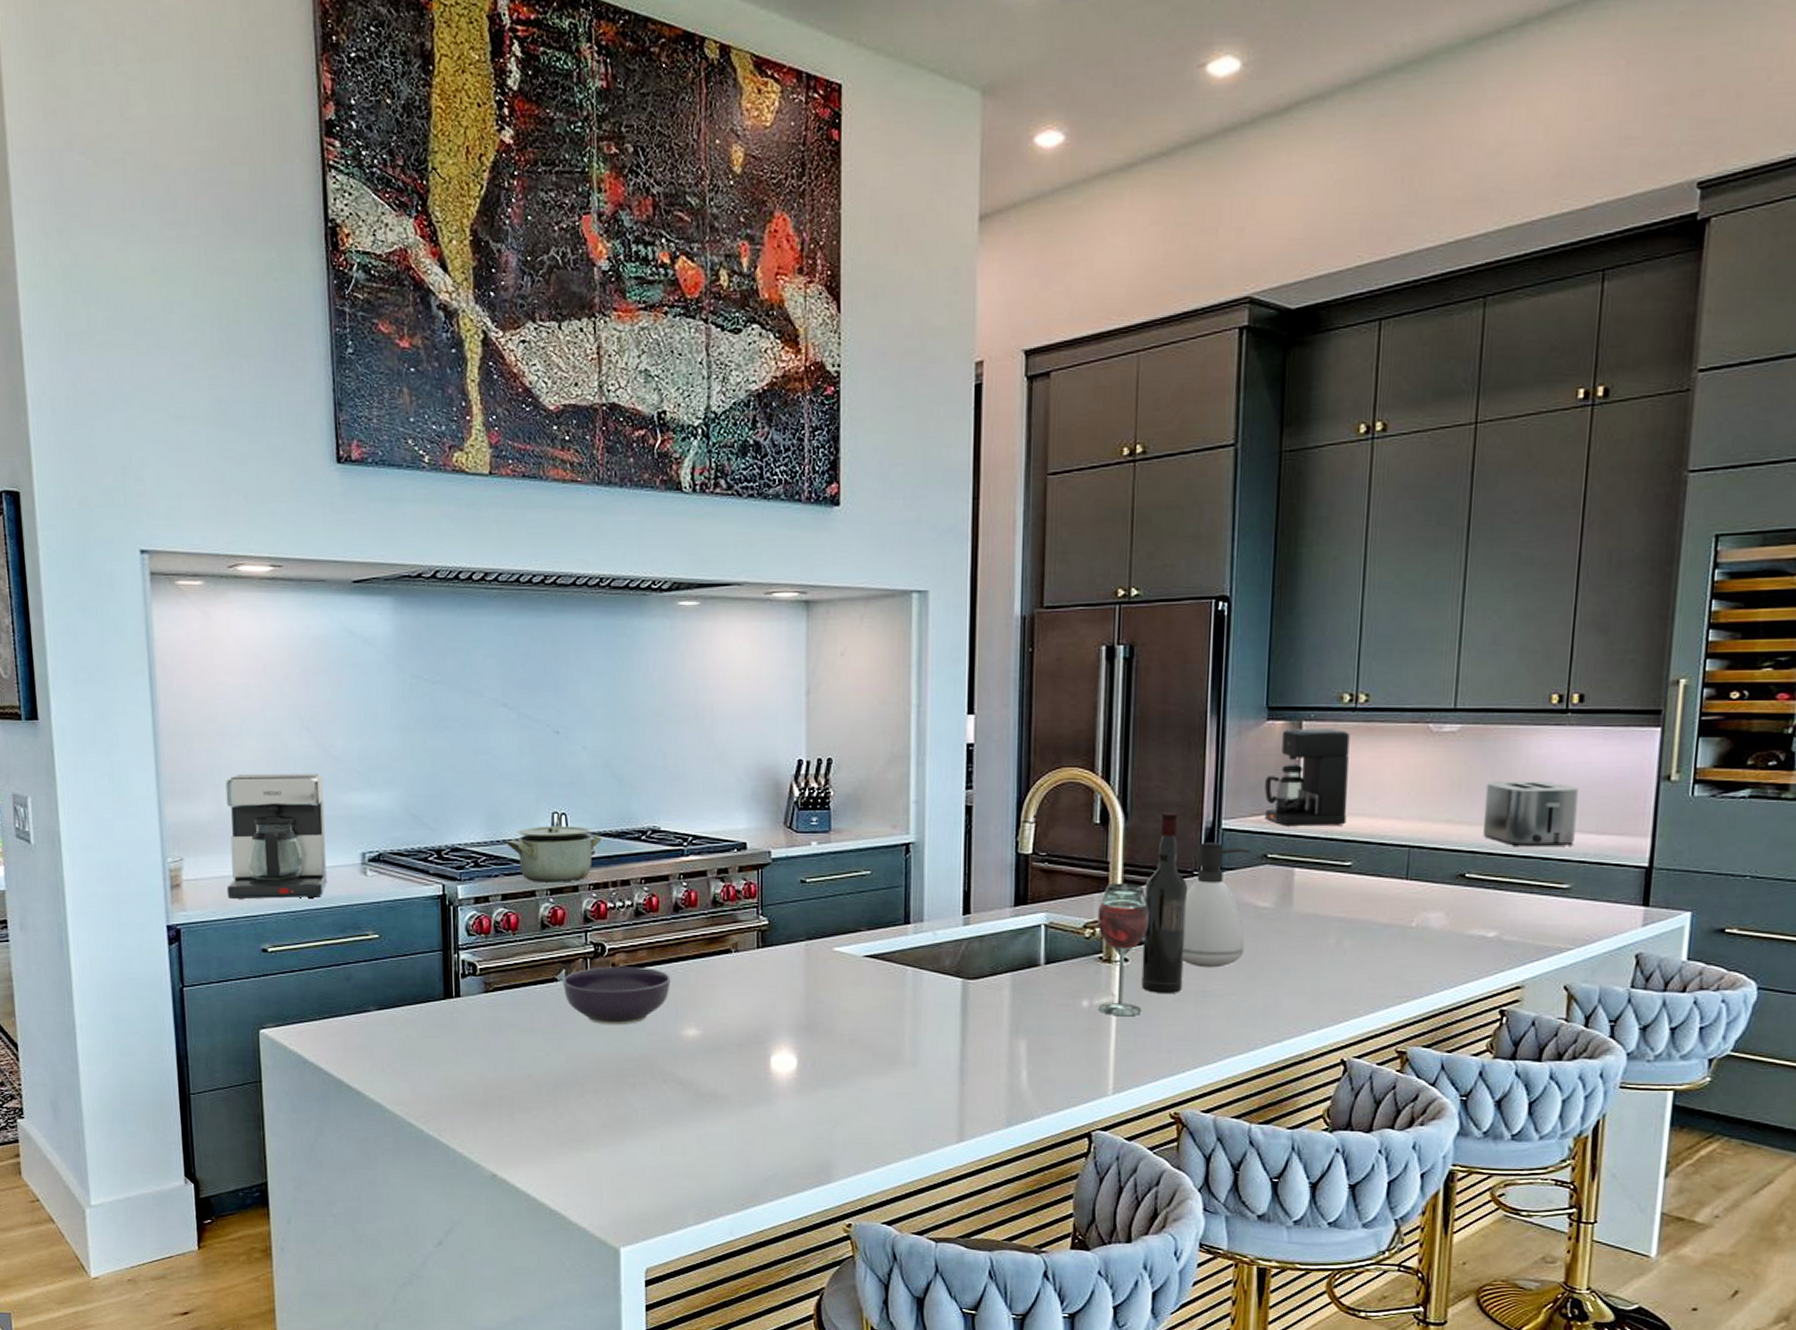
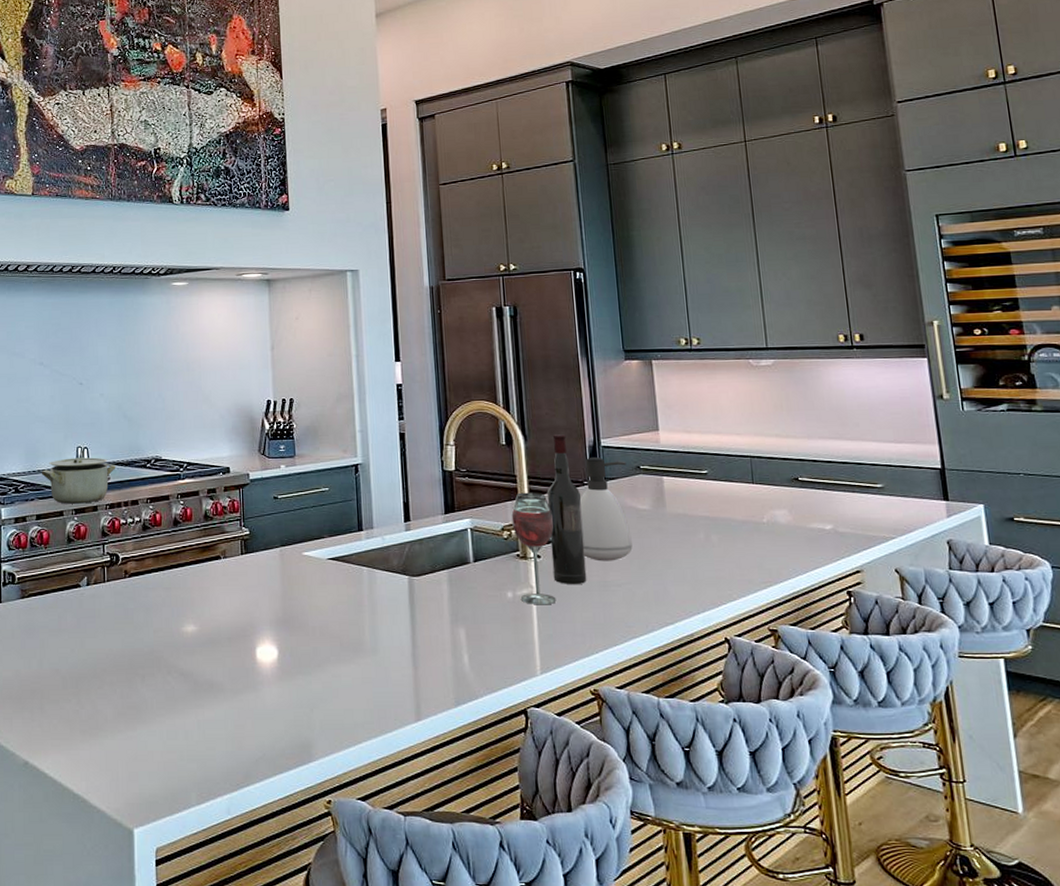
bowl: present [562,966,671,1026] -> none [84,573,172,624]
coffee maker: present [1265,729,1350,827] -> none [630,365,698,443]
toaster: present [1482,781,1579,847] -> none [801,402,879,455]

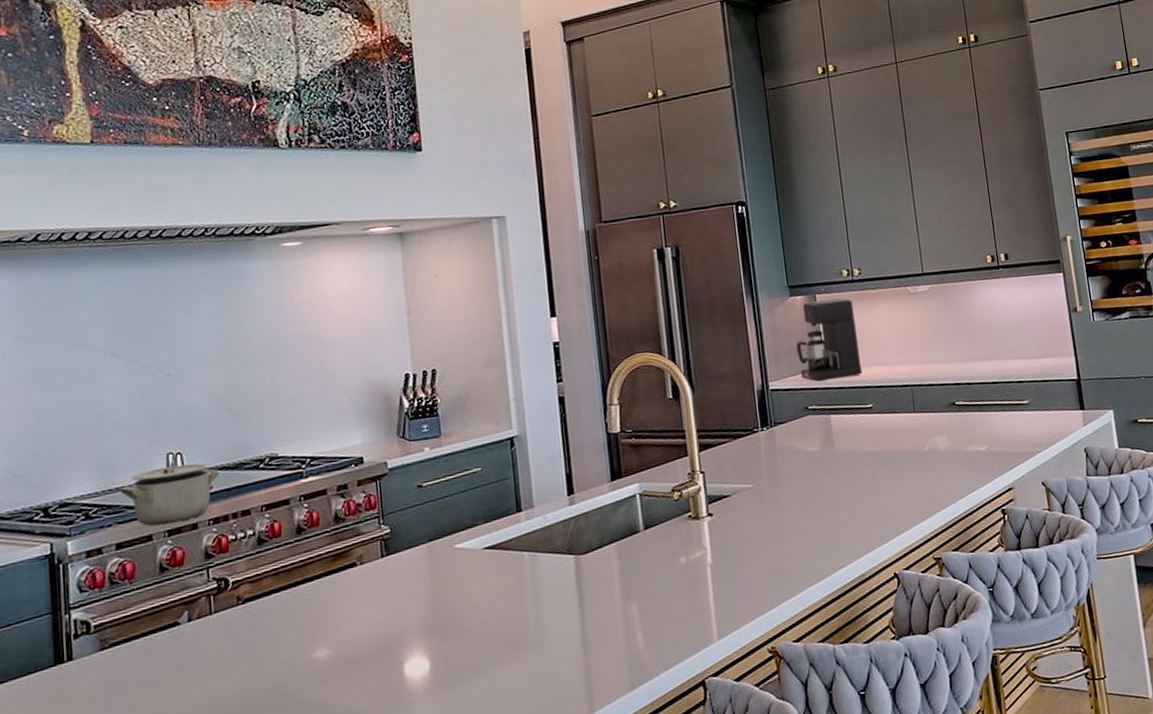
wineglass: present [511,492,557,605] -> none [681,446,731,567]
wine bottle: present [546,434,587,584] -> none [716,381,761,541]
soap dispenser: present [579,456,633,562] -> none [750,401,804,512]
coffee maker: none [630,365,698,443] -> present [796,298,862,382]

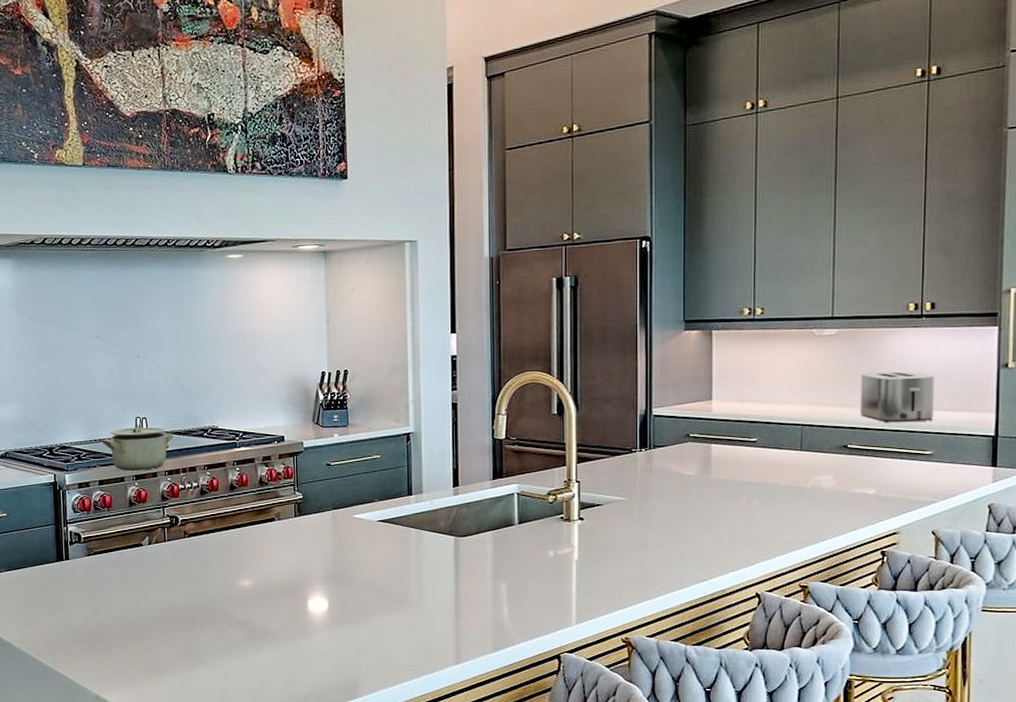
coffee maker: present [796,298,862,382] -> none [685,335,751,412]
toaster: none [955,322,1025,376] -> present [859,371,935,423]

